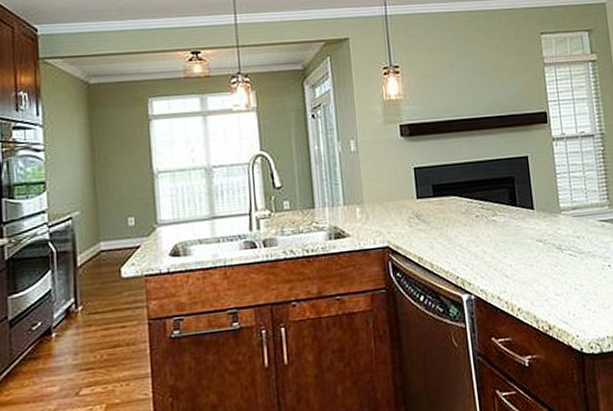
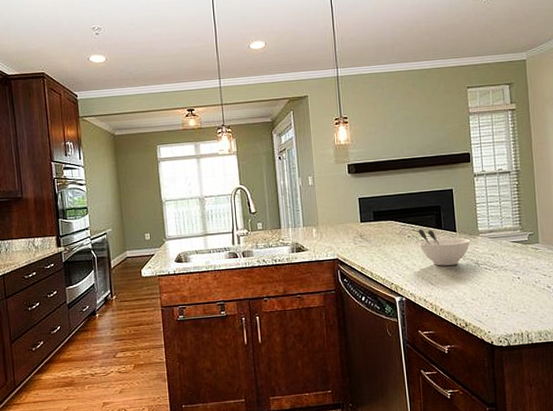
bowl: none [488,206,551,253] -> present [418,229,470,266]

